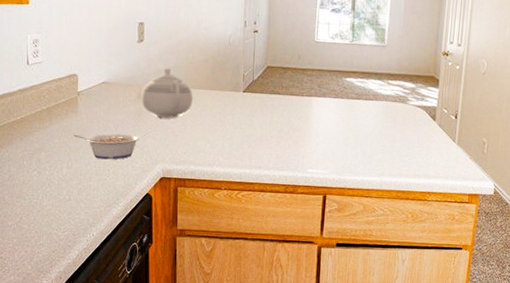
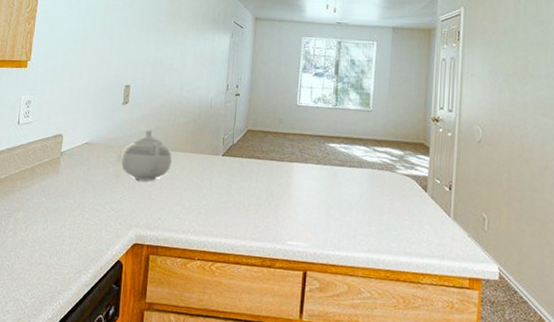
legume: present [73,133,140,160] -> none [52,194,117,223]

